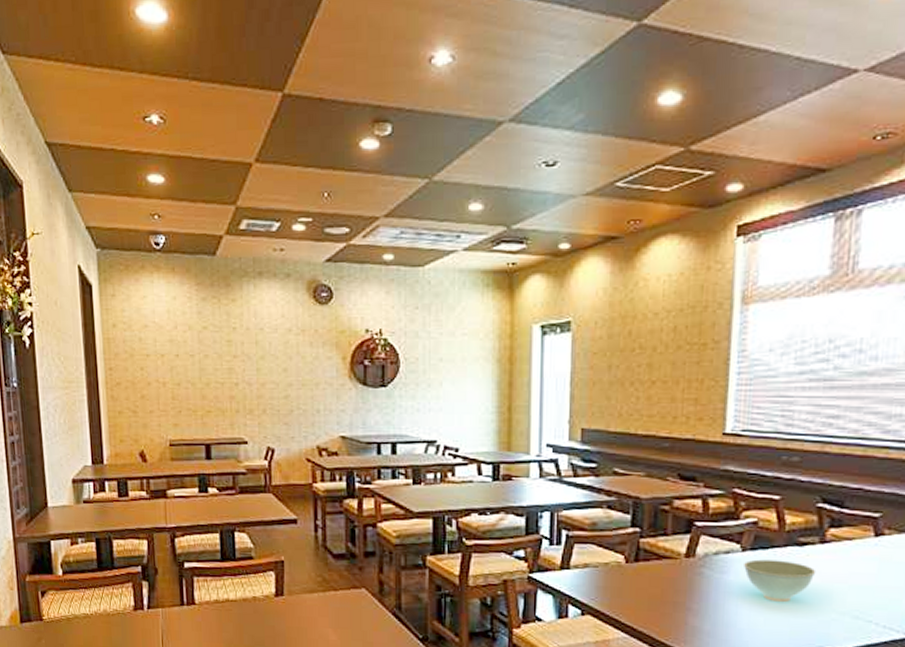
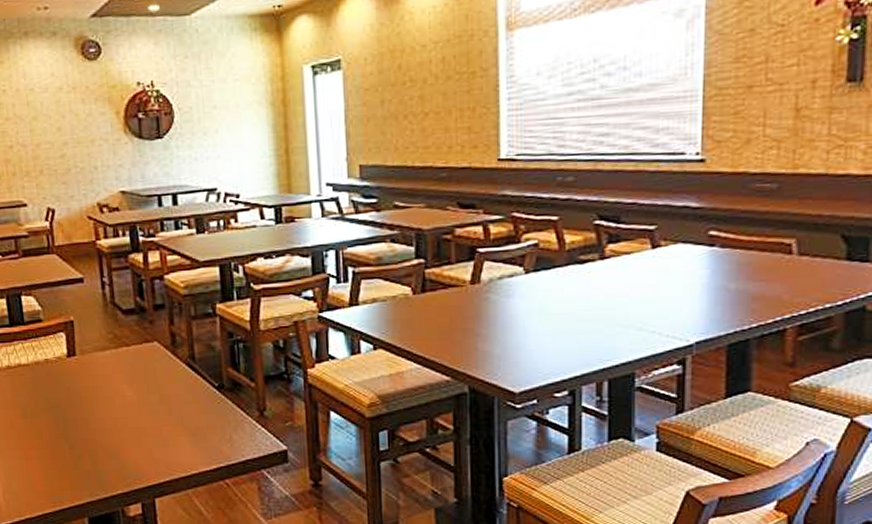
bowl: present [744,559,816,603] -> none [528,279,598,321]

